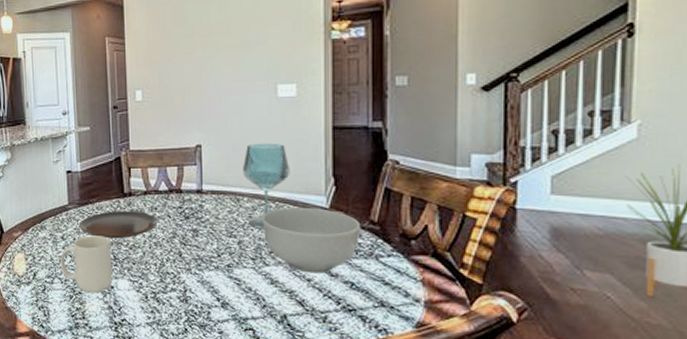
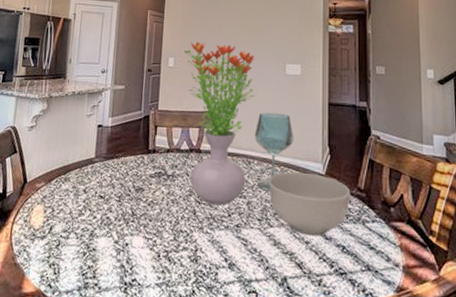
mug: present [60,235,113,293] -> none [78,189,131,250]
plate: present [79,211,158,239] -> none [103,166,177,194]
flower arrangement: none [151,68,240,246] -> present [183,41,257,206]

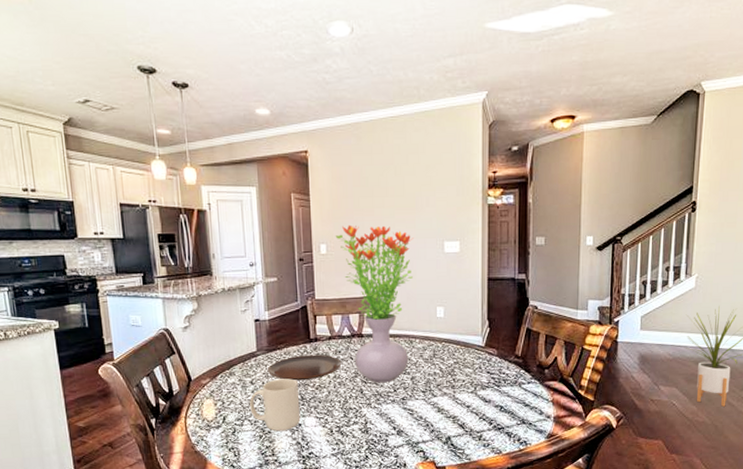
mug: none [78,189,131,250] -> present [250,378,301,432]
plate: none [103,166,177,194] -> present [268,354,342,381]
wine glass: present [254,112,294,191] -> none [414,292,454,366]
bowl: present [269,172,351,236] -> none [431,346,508,401]

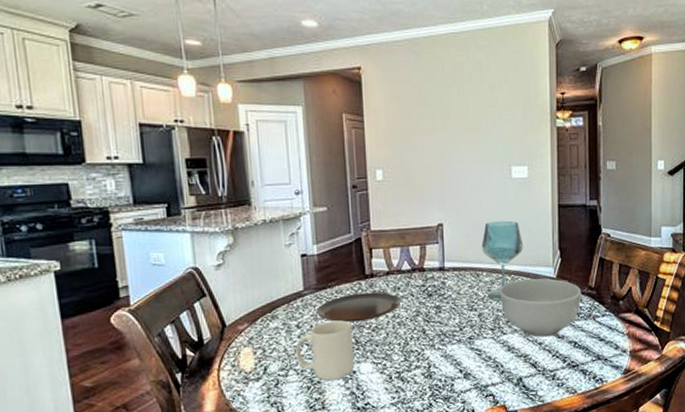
flower arrangement: present [335,225,413,383] -> none [392,148,478,322]
wine glass: none [414,292,454,366] -> present [481,220,524,301]
bowl: none [431,346,508,401] -> present [500,278,582,337]

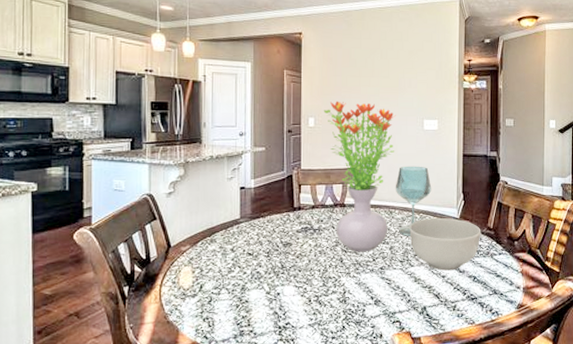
mug: present [296,320,355,381] -> none [229,246,280,301]
plate: present [317,292,402,323] -> none [250,223,324,249]
flower arrangement: none [392,148,478,322] -> present [323,101,396,252]

